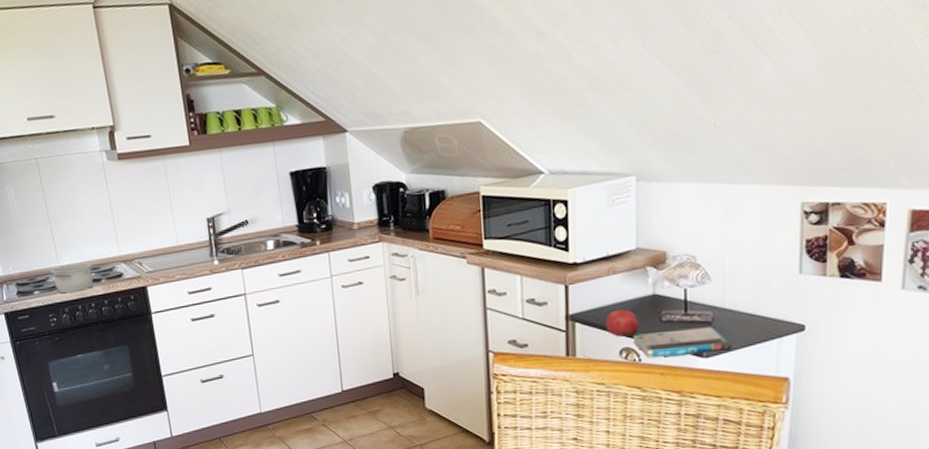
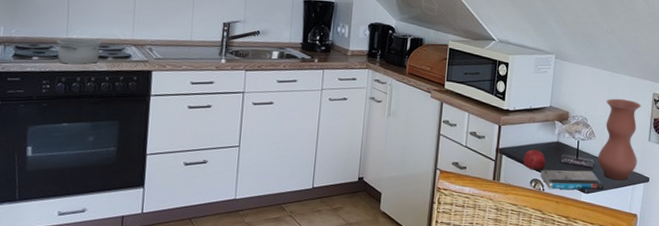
vase: none [718,219,782,335] -> present [597,98,641,181]

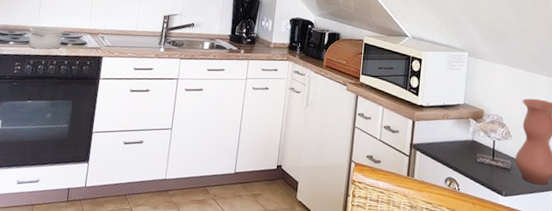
fruit: present [523,147,545,171] -> none [437,145,460,169]
book: present [541,169,604,191] -> none [456,168,523,194]

